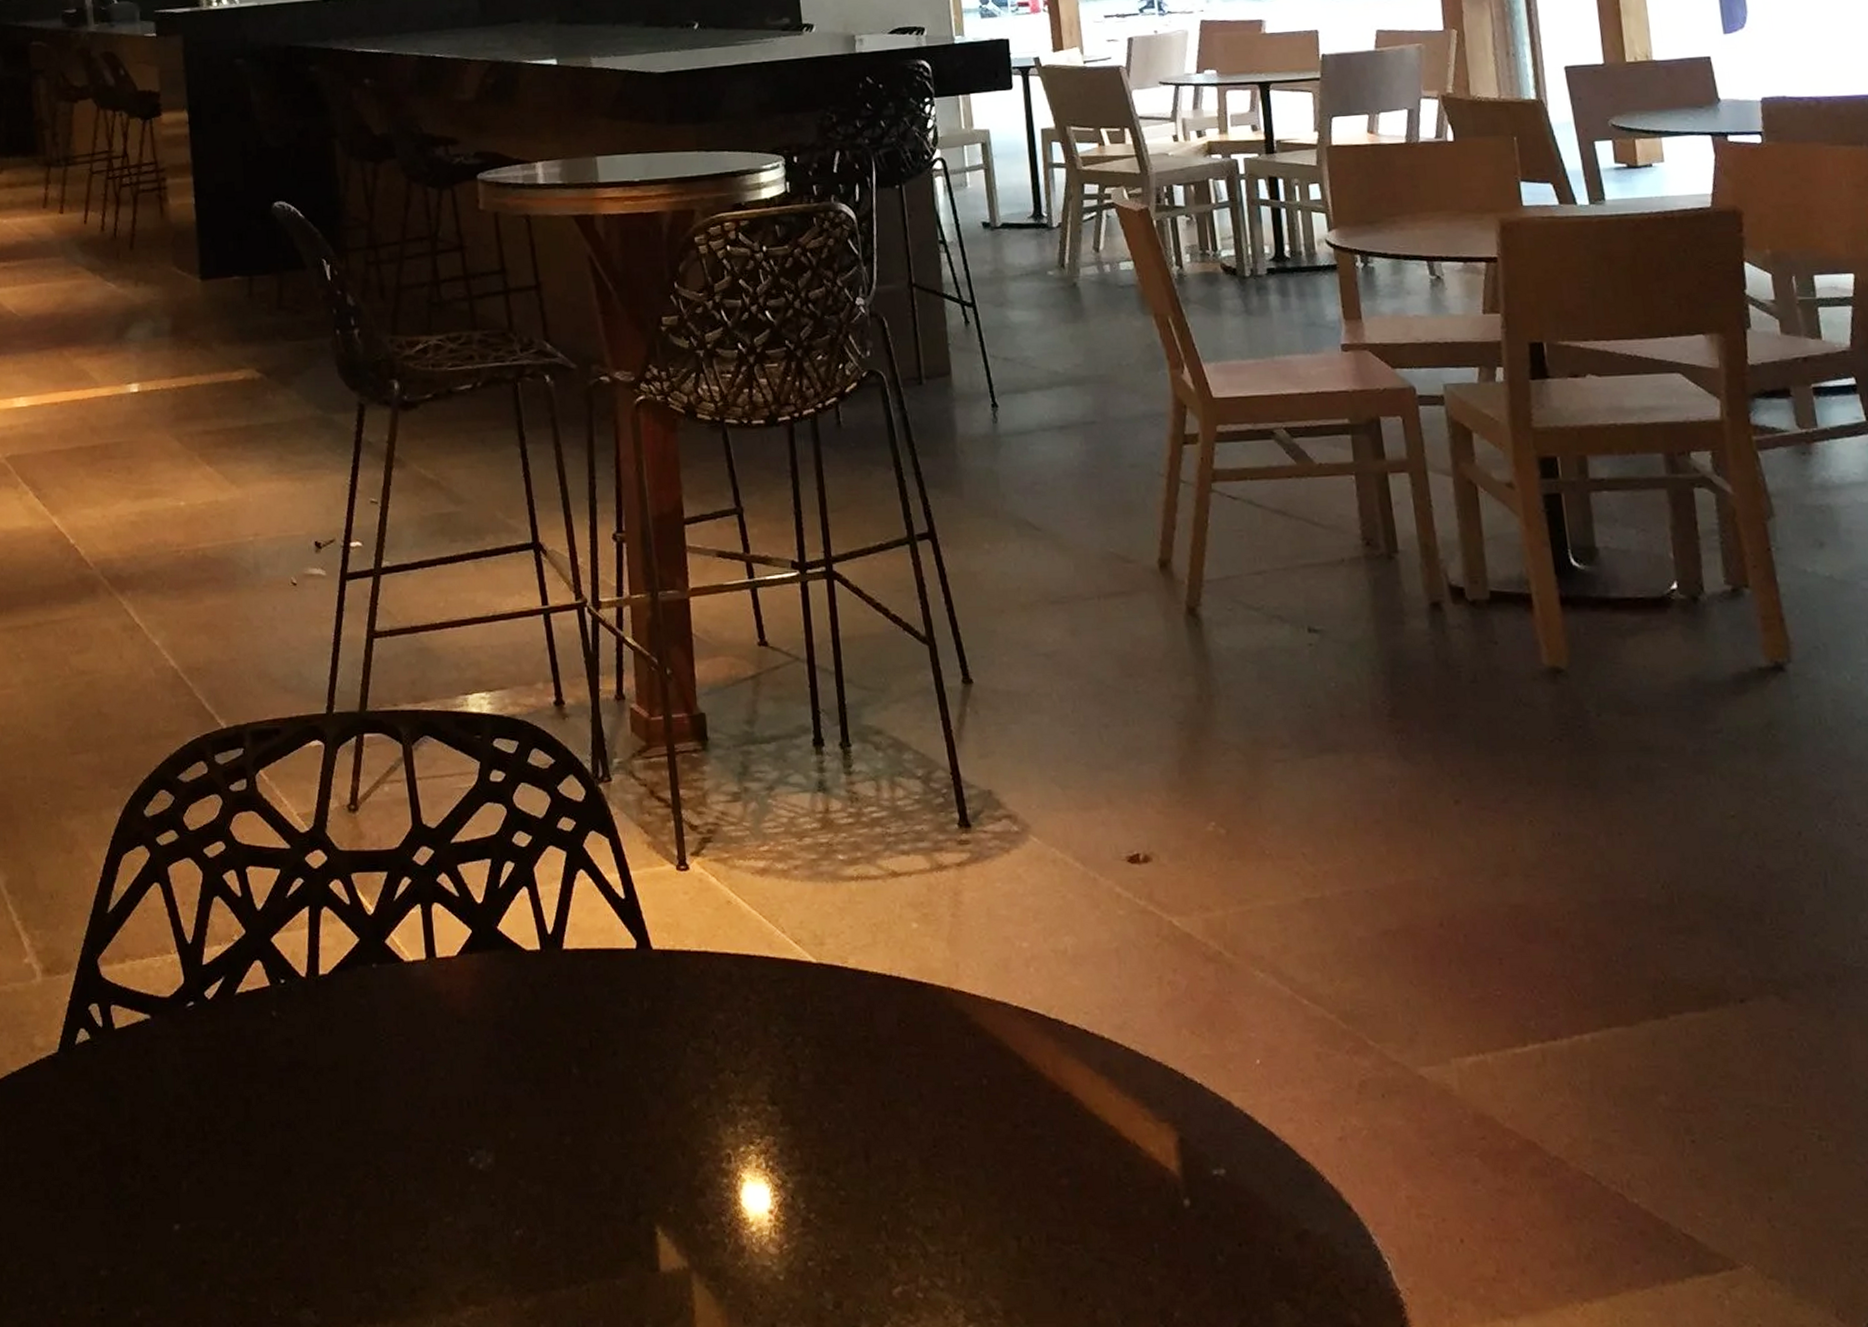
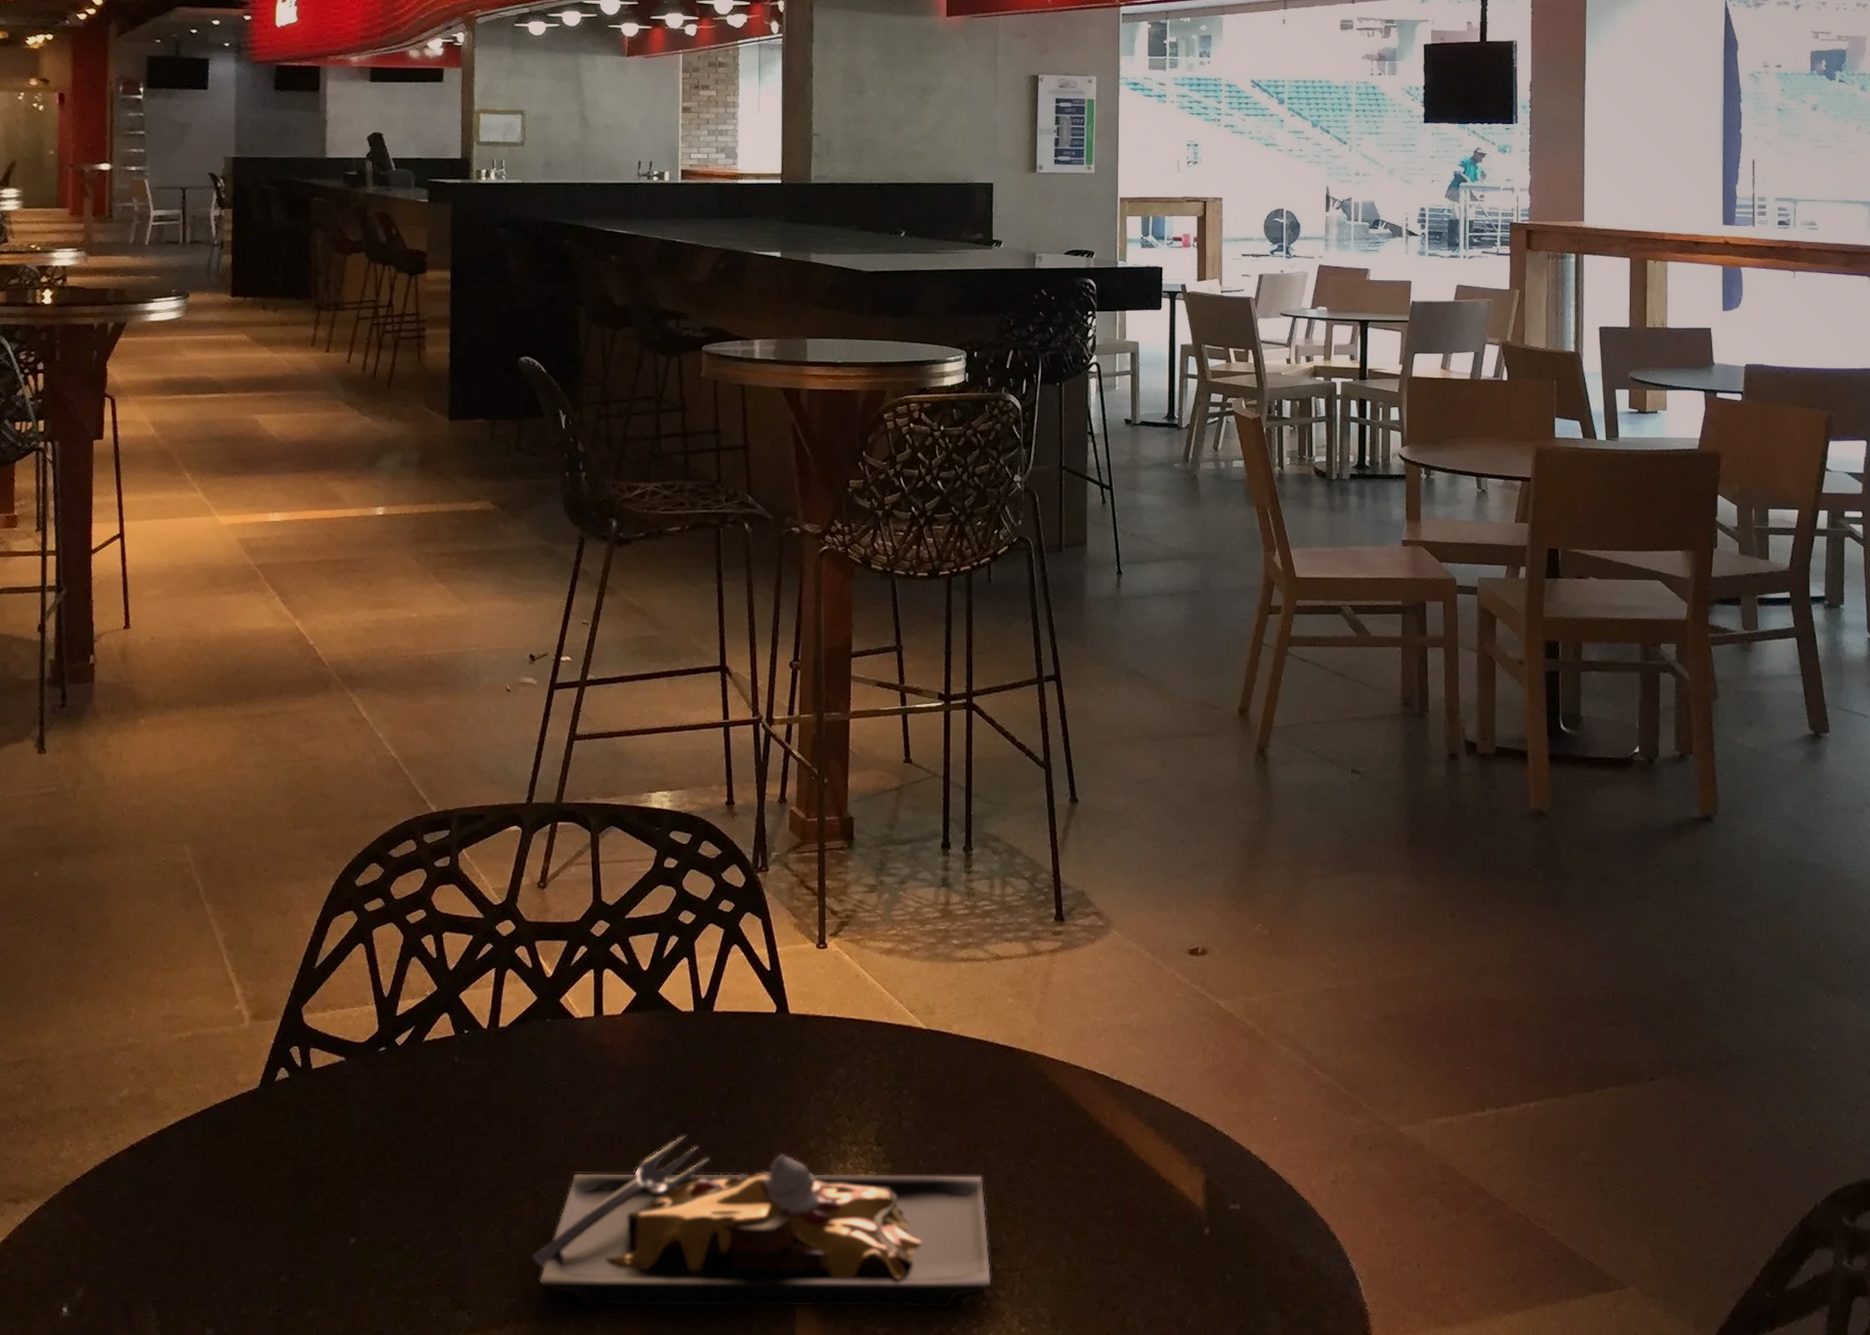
plate: none [380,1096,926,1302] -> present [531,1134,991,1308]

